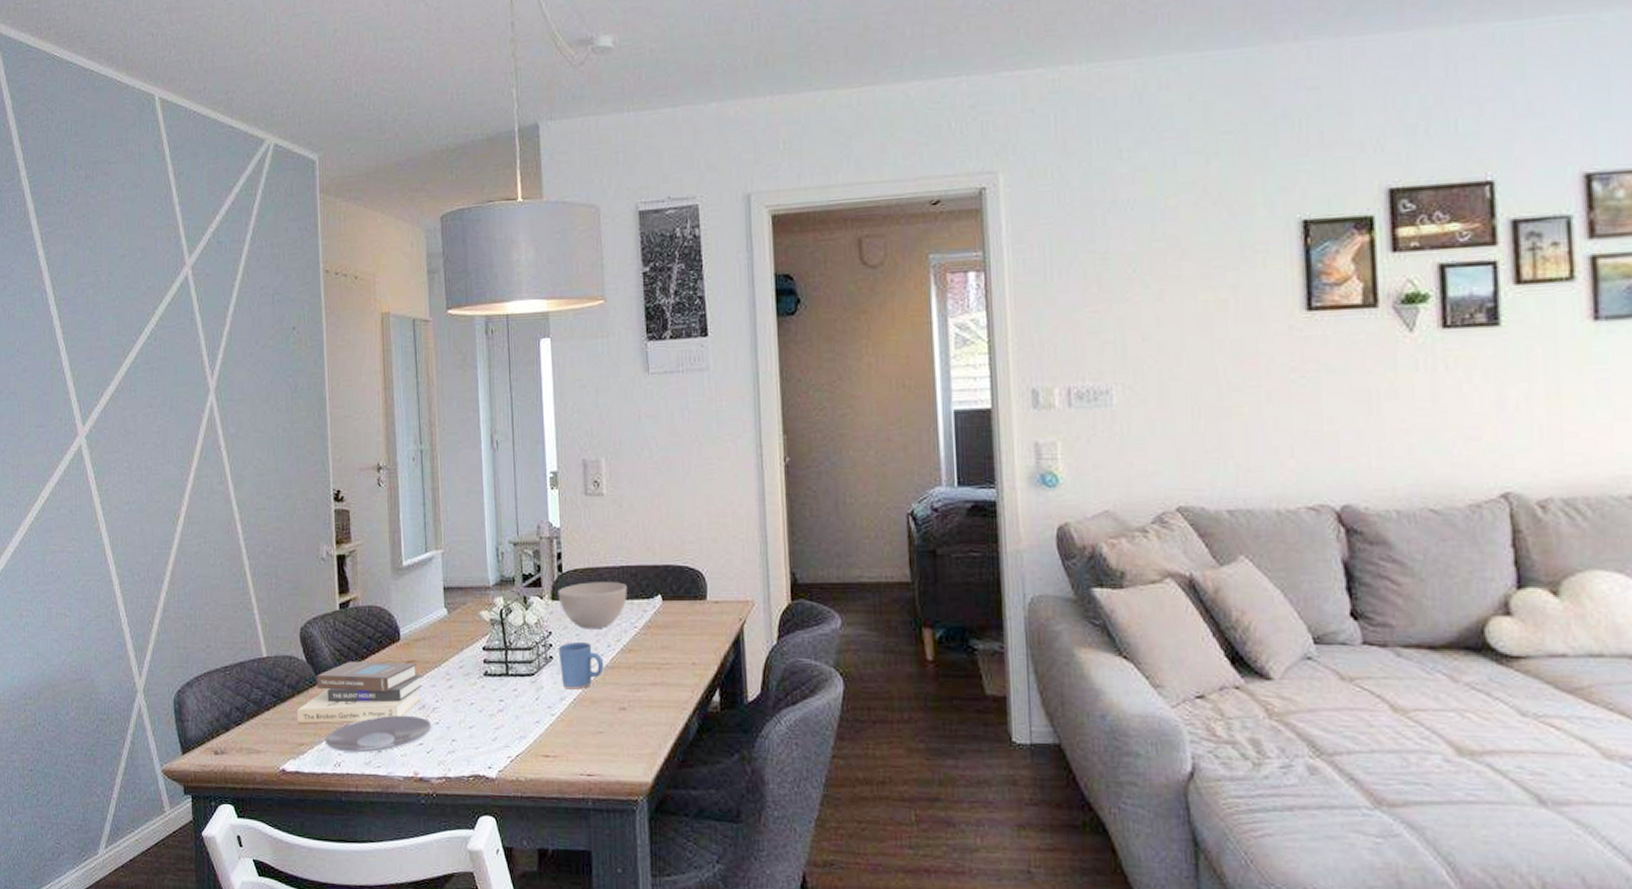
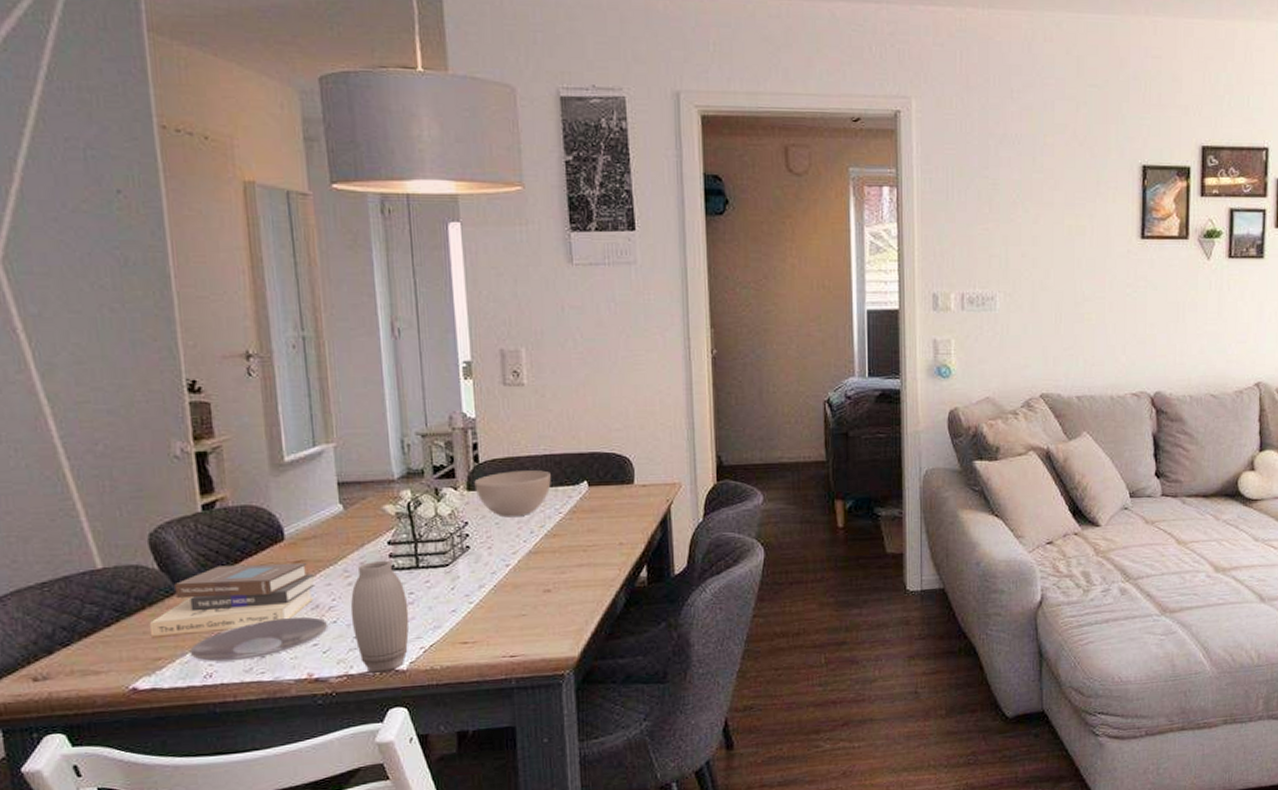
vase: none [450,665,499,778] -> present [350,560,409,673]
mug: present [558,642,604,690] -> none [476,530,527,577]

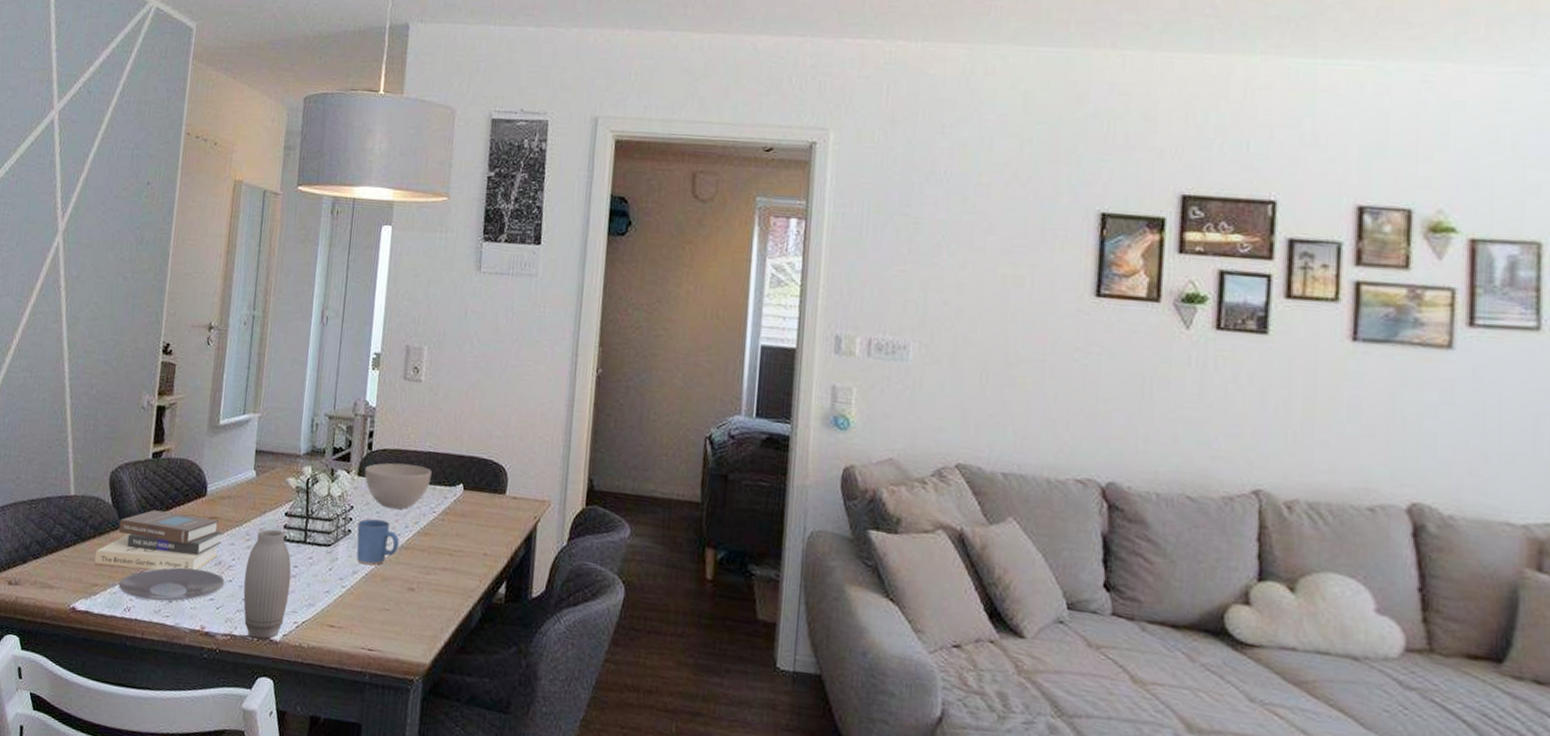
mug: none [476,530,527,577] -> present [356,518,400,566]

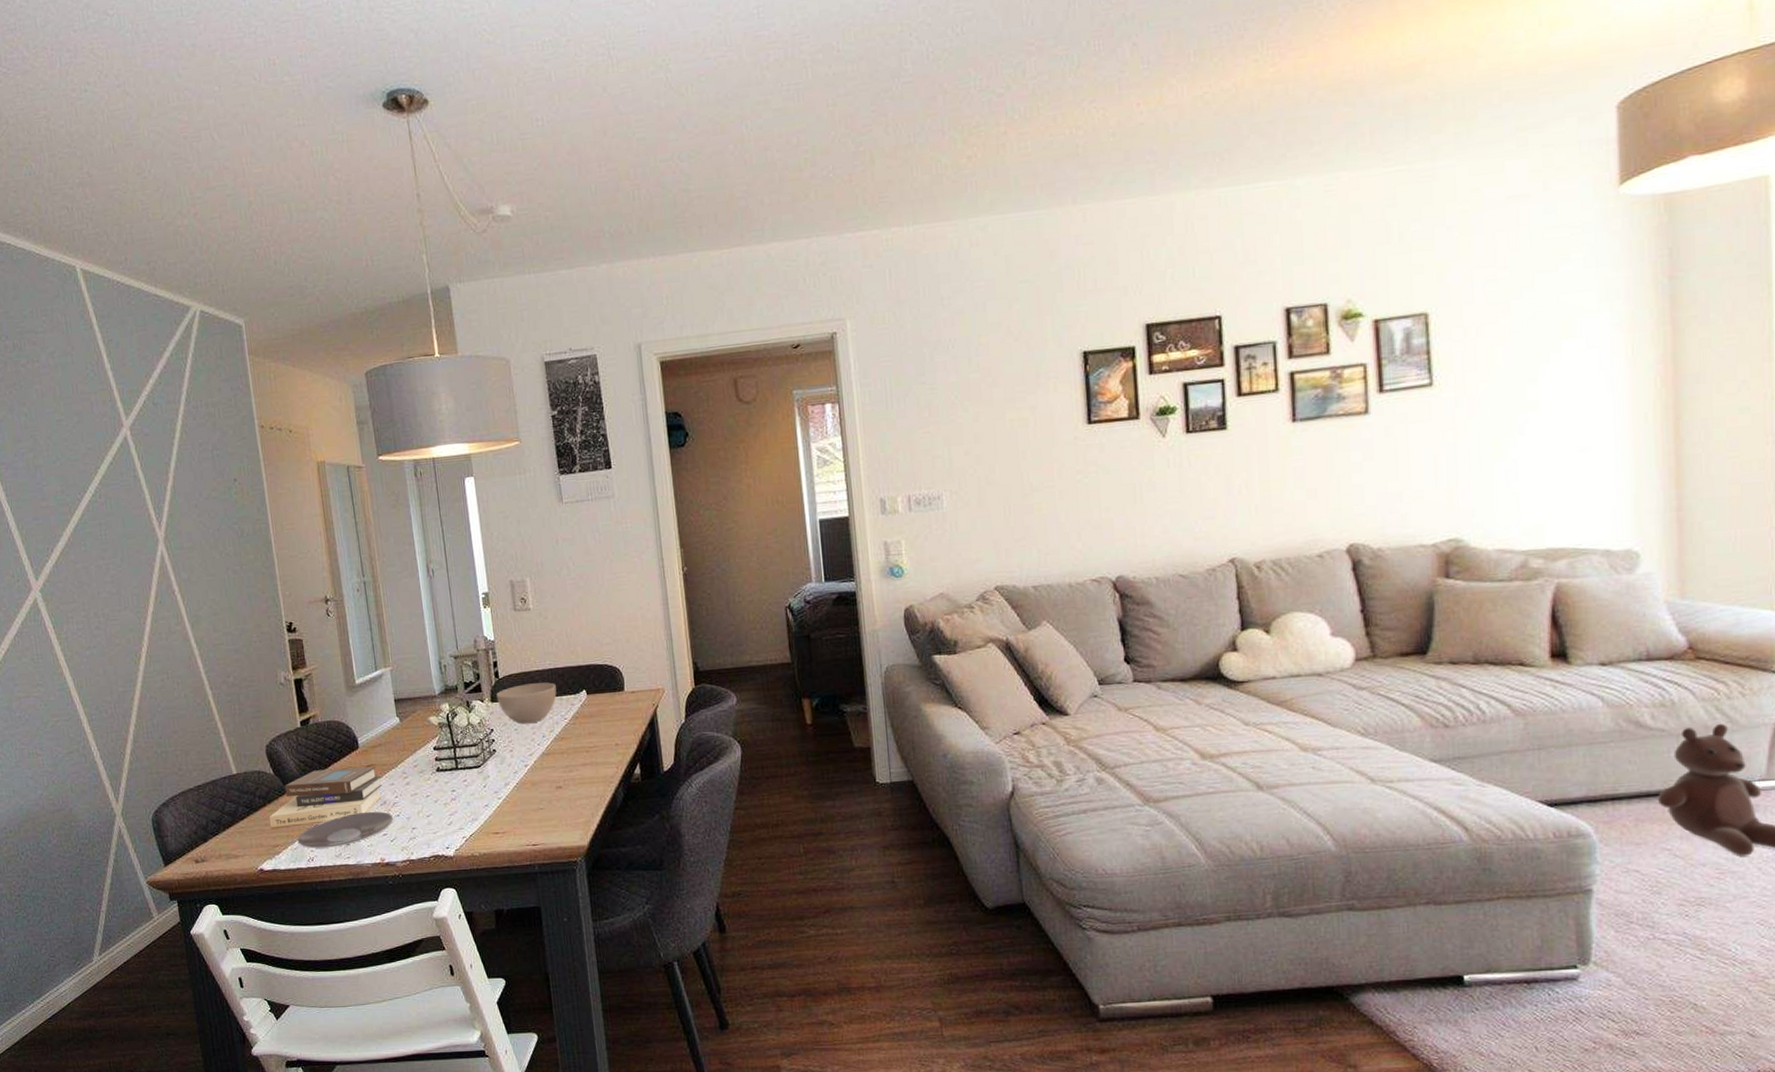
vase: present [243,529,292,640] -> none [409,763,454,859]
mug: present [356,518,400,566] -> none [500,735,541,776]

